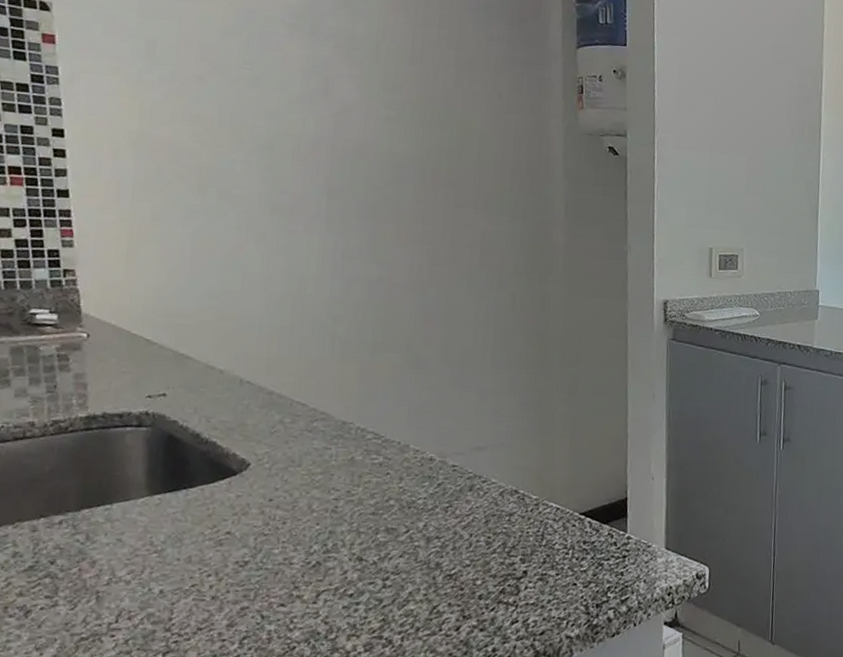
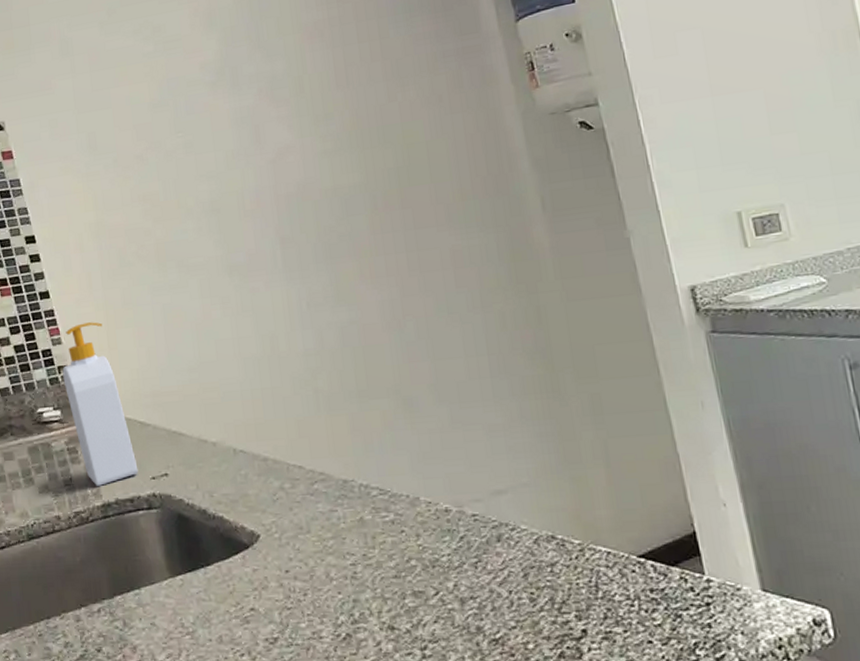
soap bottle: none [67,230,135,398] -> present [62,322,139,487]

